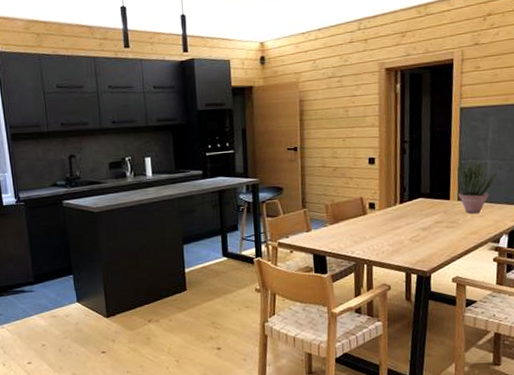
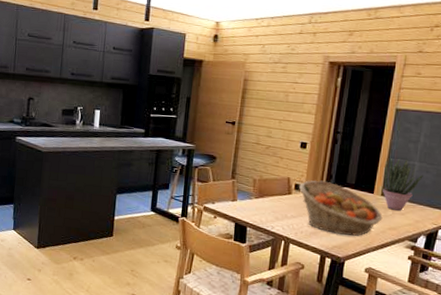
fruit basket: none [374,195,463,248] -> present [299,180,383,236]

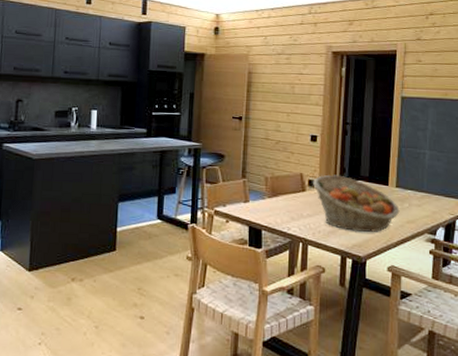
potted plant: present [383,157,423,211] -> none [397,147,435,202]

